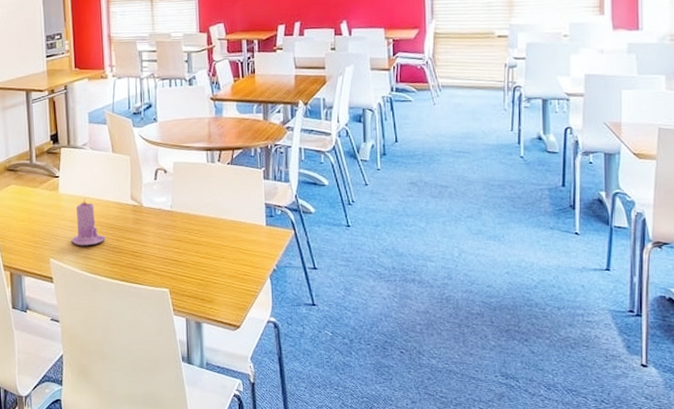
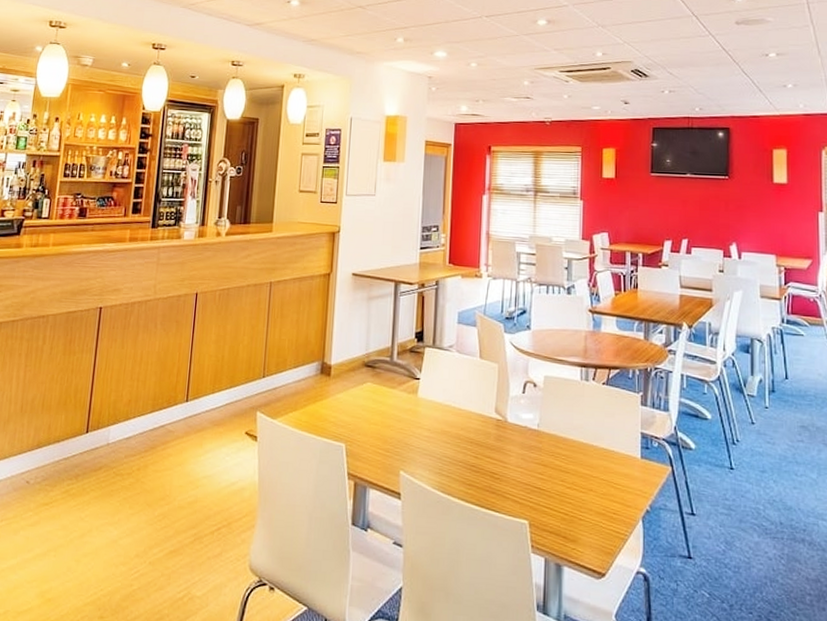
candle: present [71,198,106,246] -> none [426,406,464,461]

